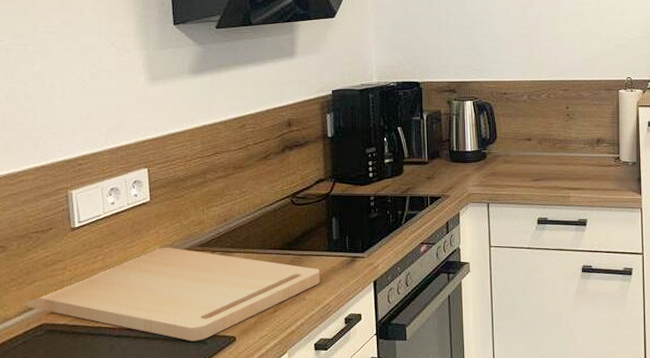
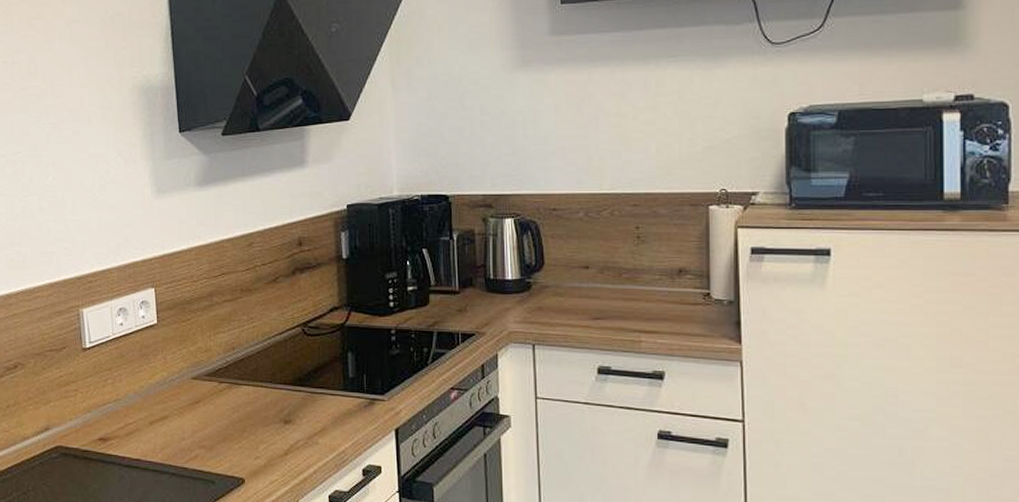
cutting board: present [27,247,321,341] -> none [43,374,335,480]

